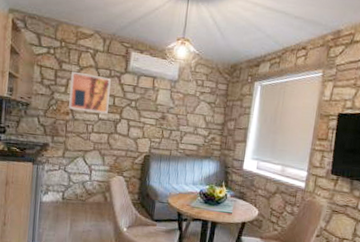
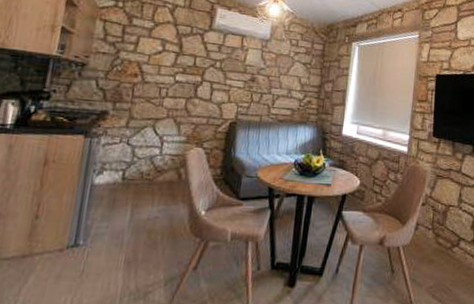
wall art: present [68,71,111,114] -> none [137,27,192,76]

